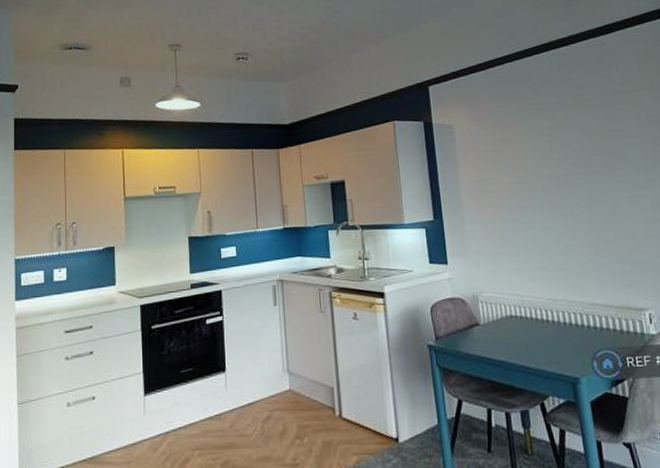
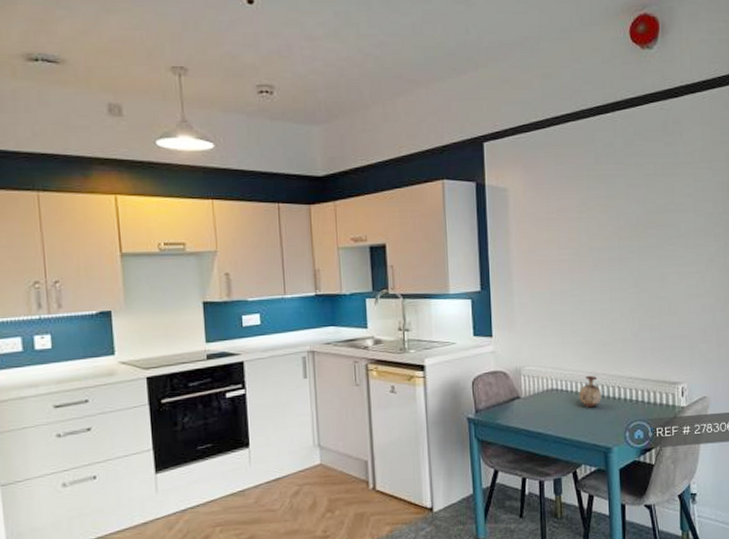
vase: none [539,302,564,336] -> present [579,376,602,408]

